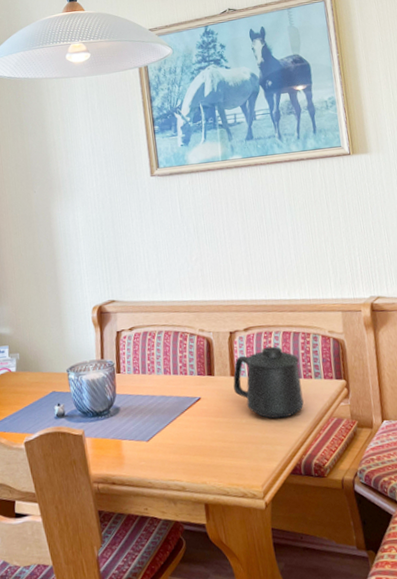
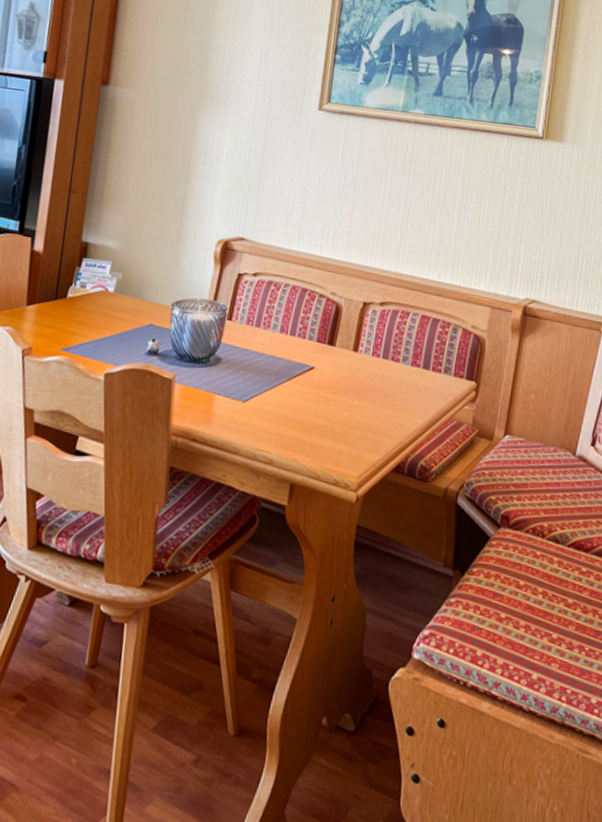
mug: present [233,346,304,419] -> none [353,327,431,410]

